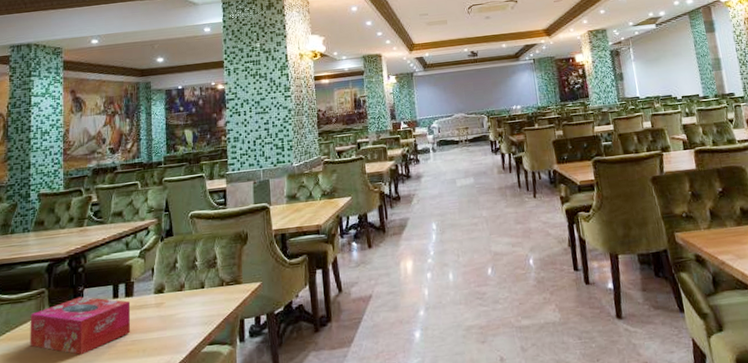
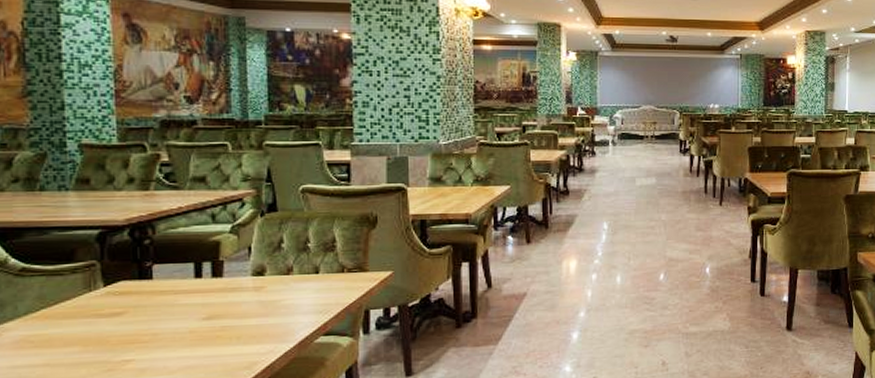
tissue box: present [30,296,131,356] -> none [75,273,220,340]

